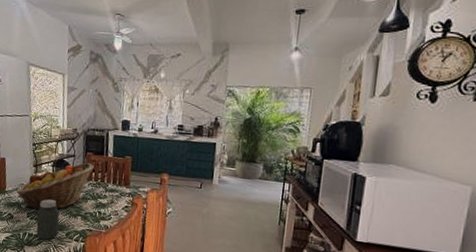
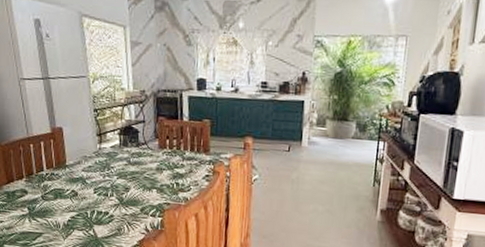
fruit basket: present [16,162,94,210] -> none [79,129,168,185]
jar: present [36,199,59,240] -> none [105,171,132,218]

